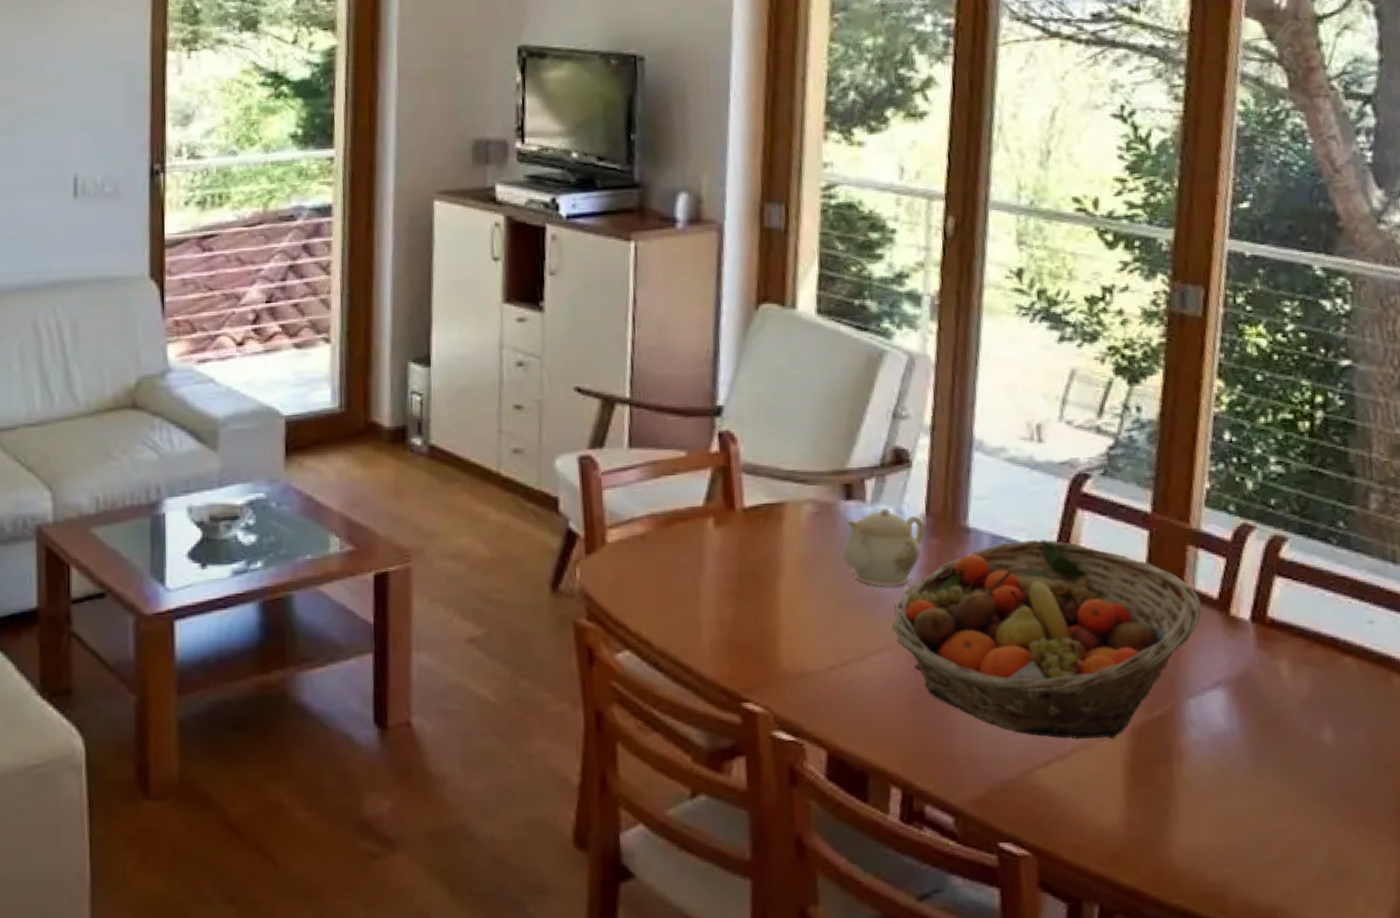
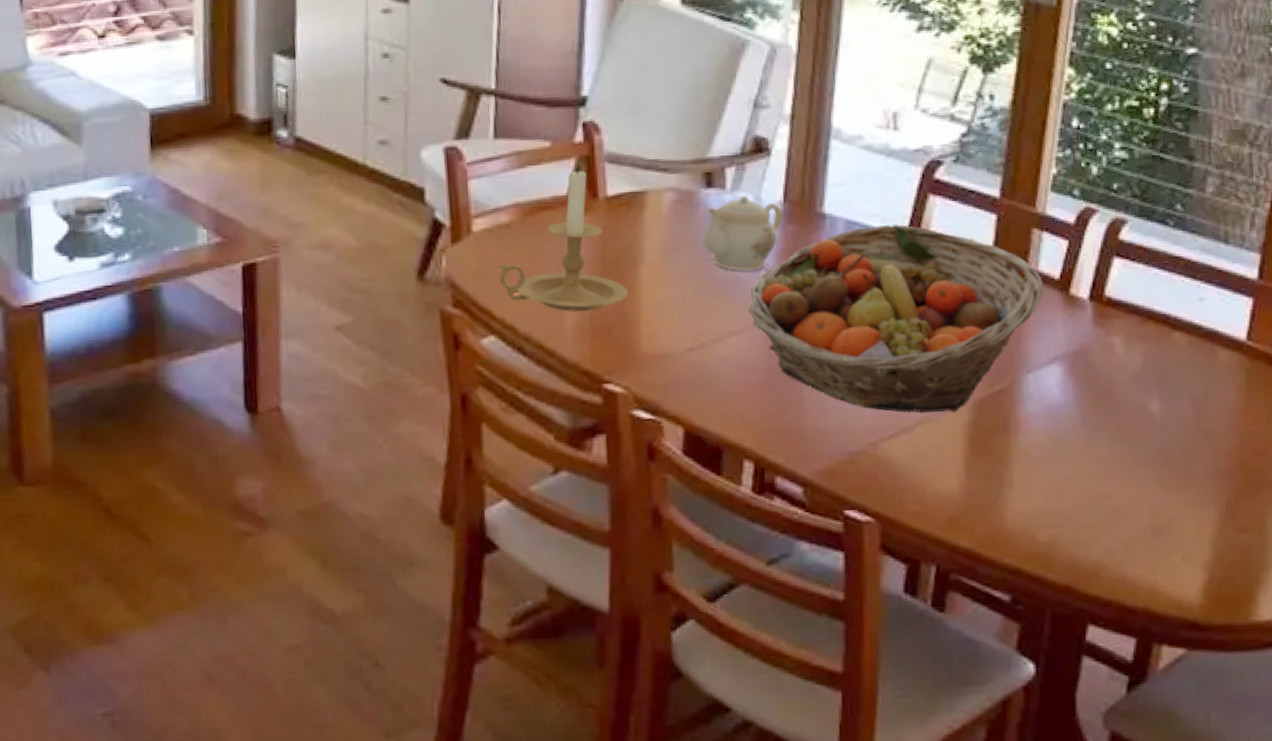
candle holder: none [634,476,768,627] -> present [498,165,629,312]

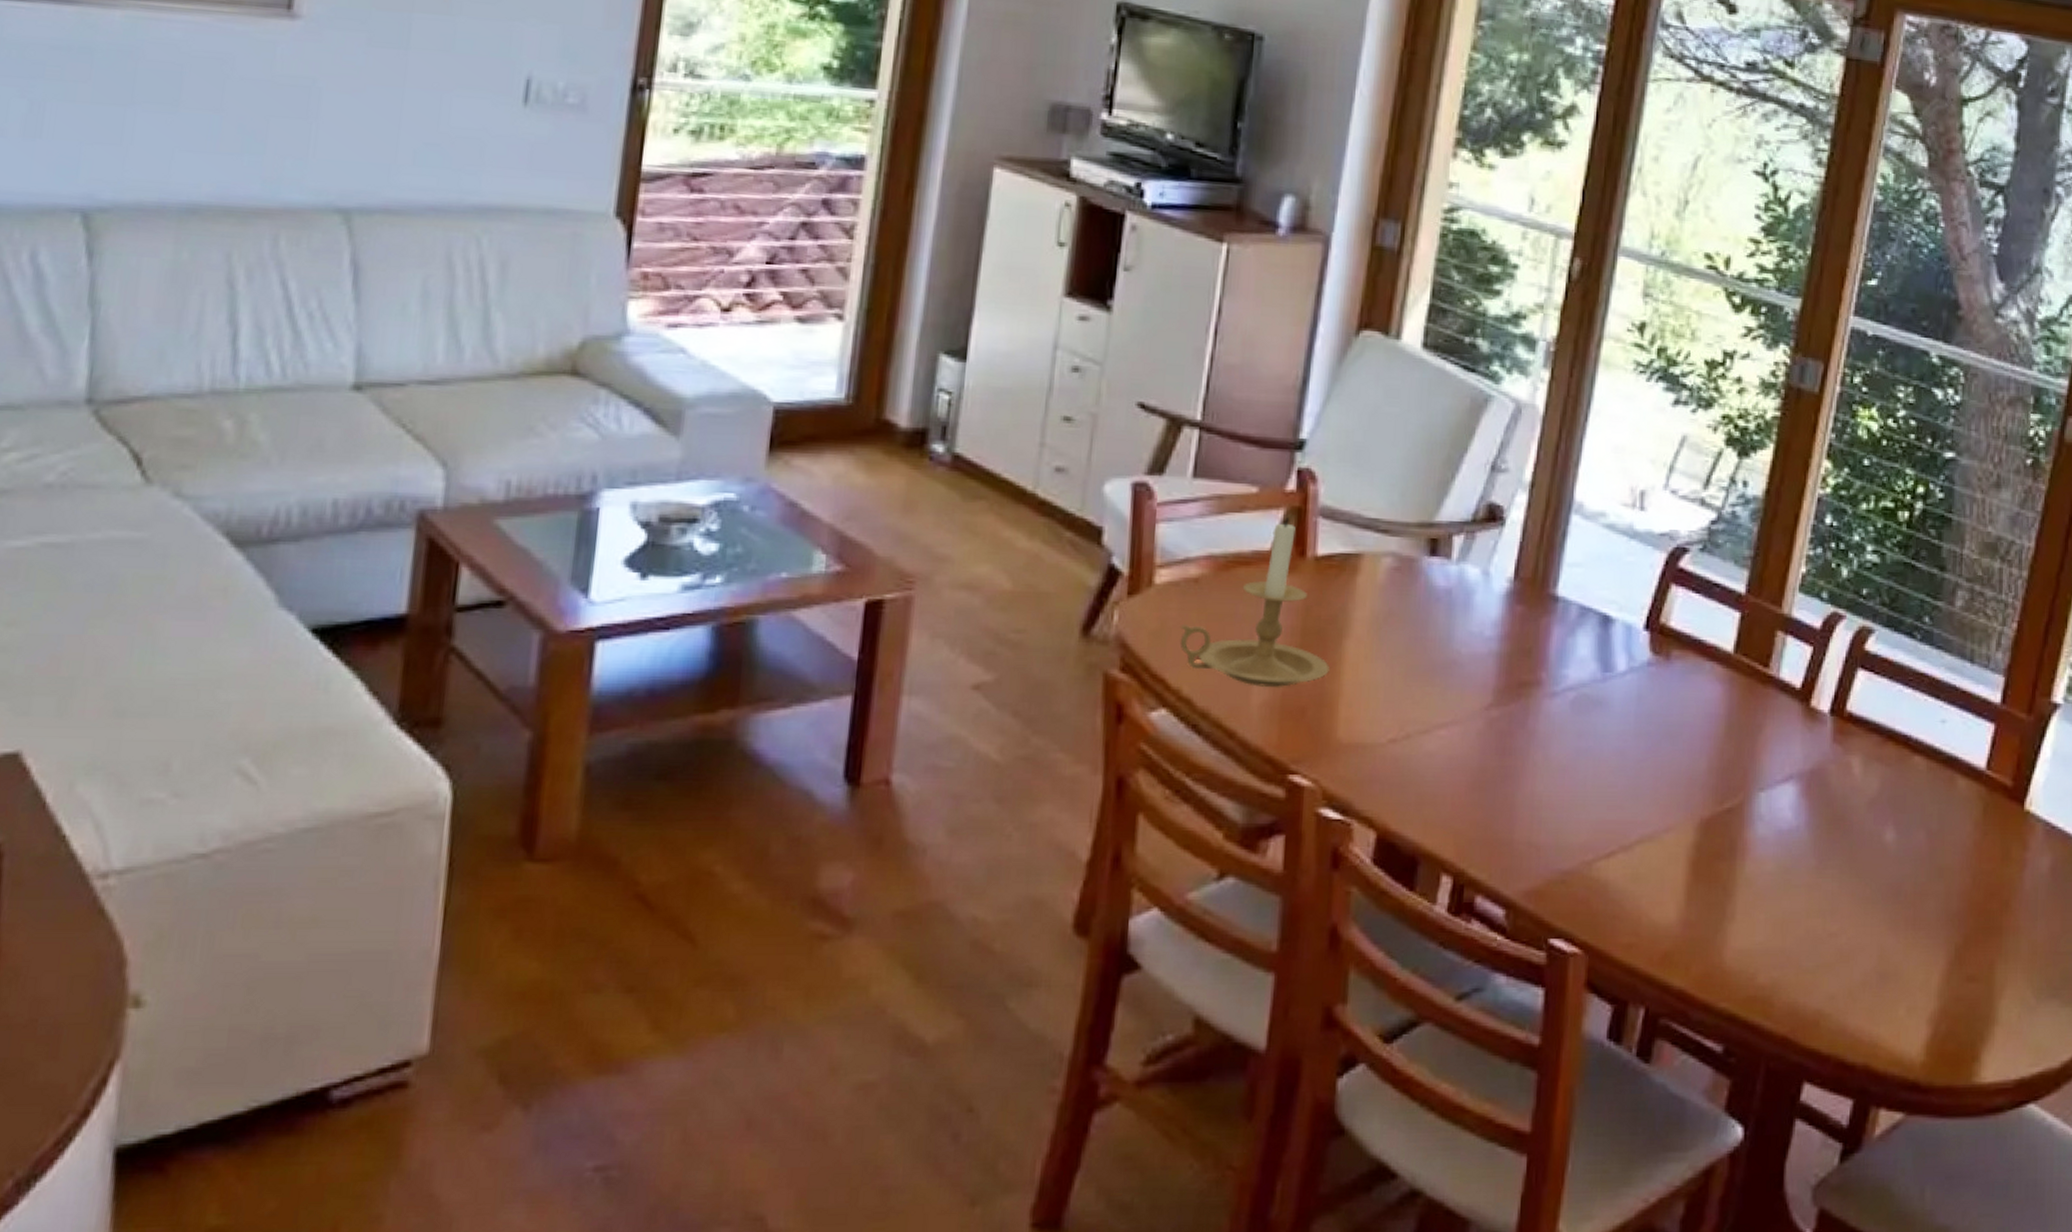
teapot: present [701,195,783,272] -> none [1418,567,1512,655]
fruit basket: present [748,224,1044,414] -> none [1463,613,1784,831]

